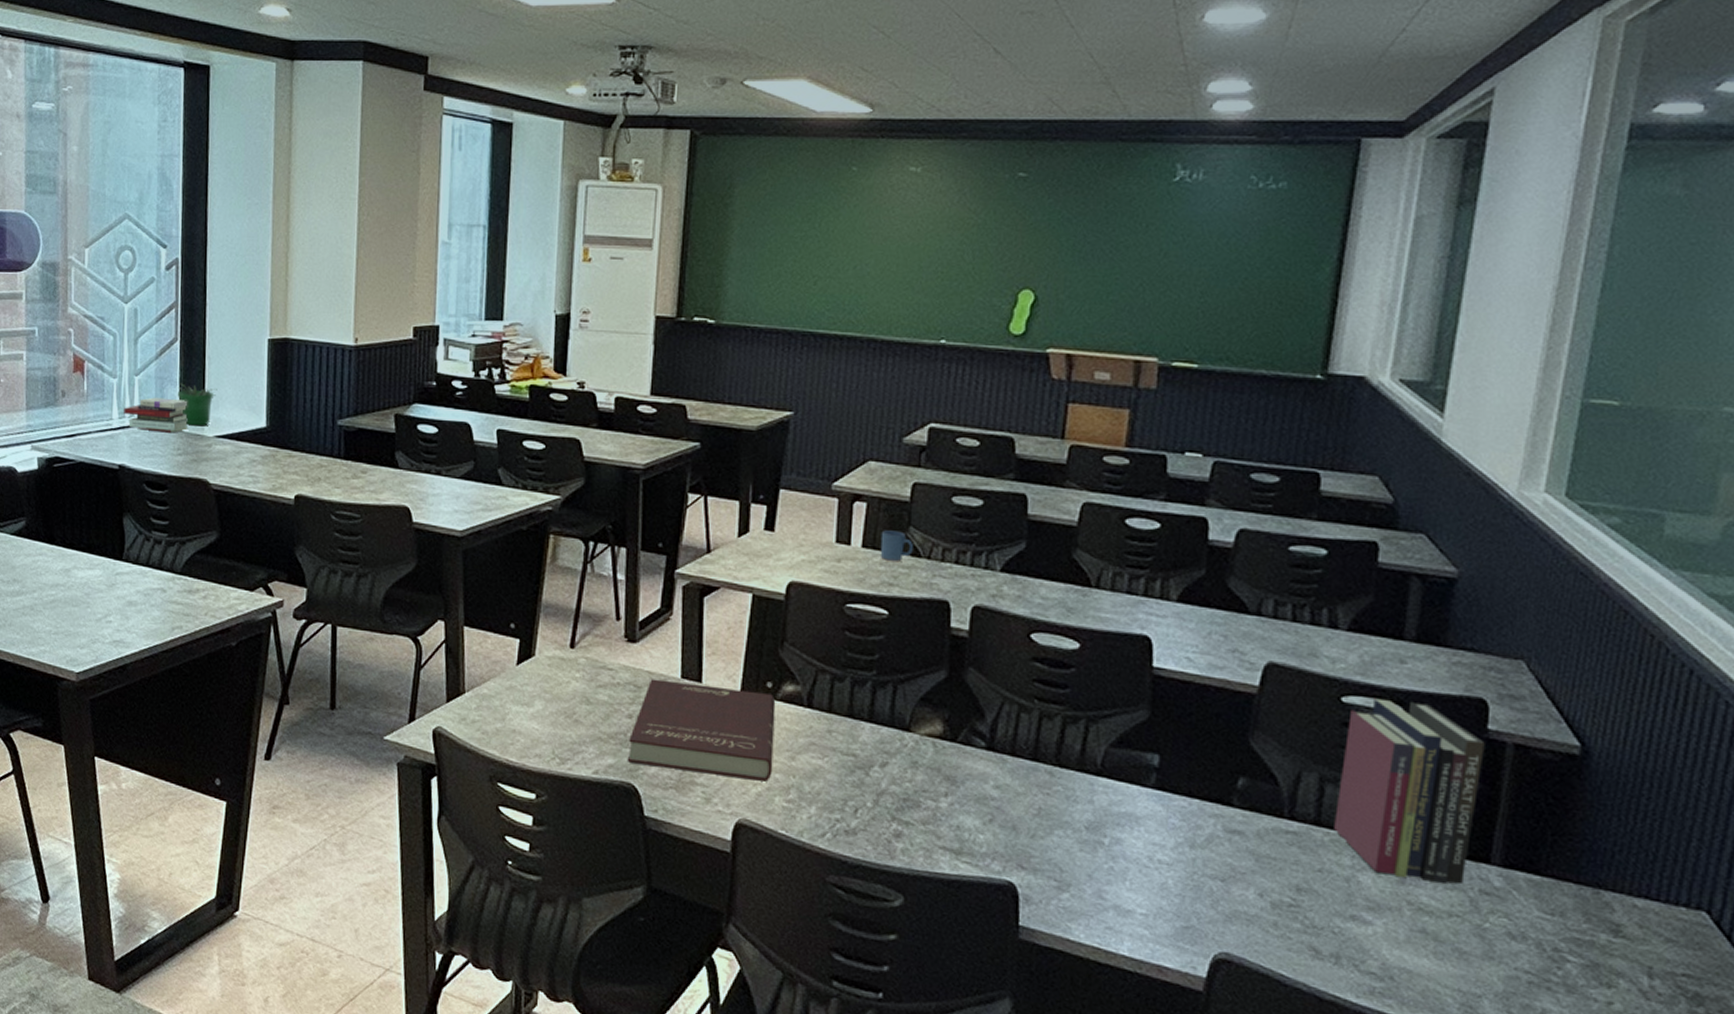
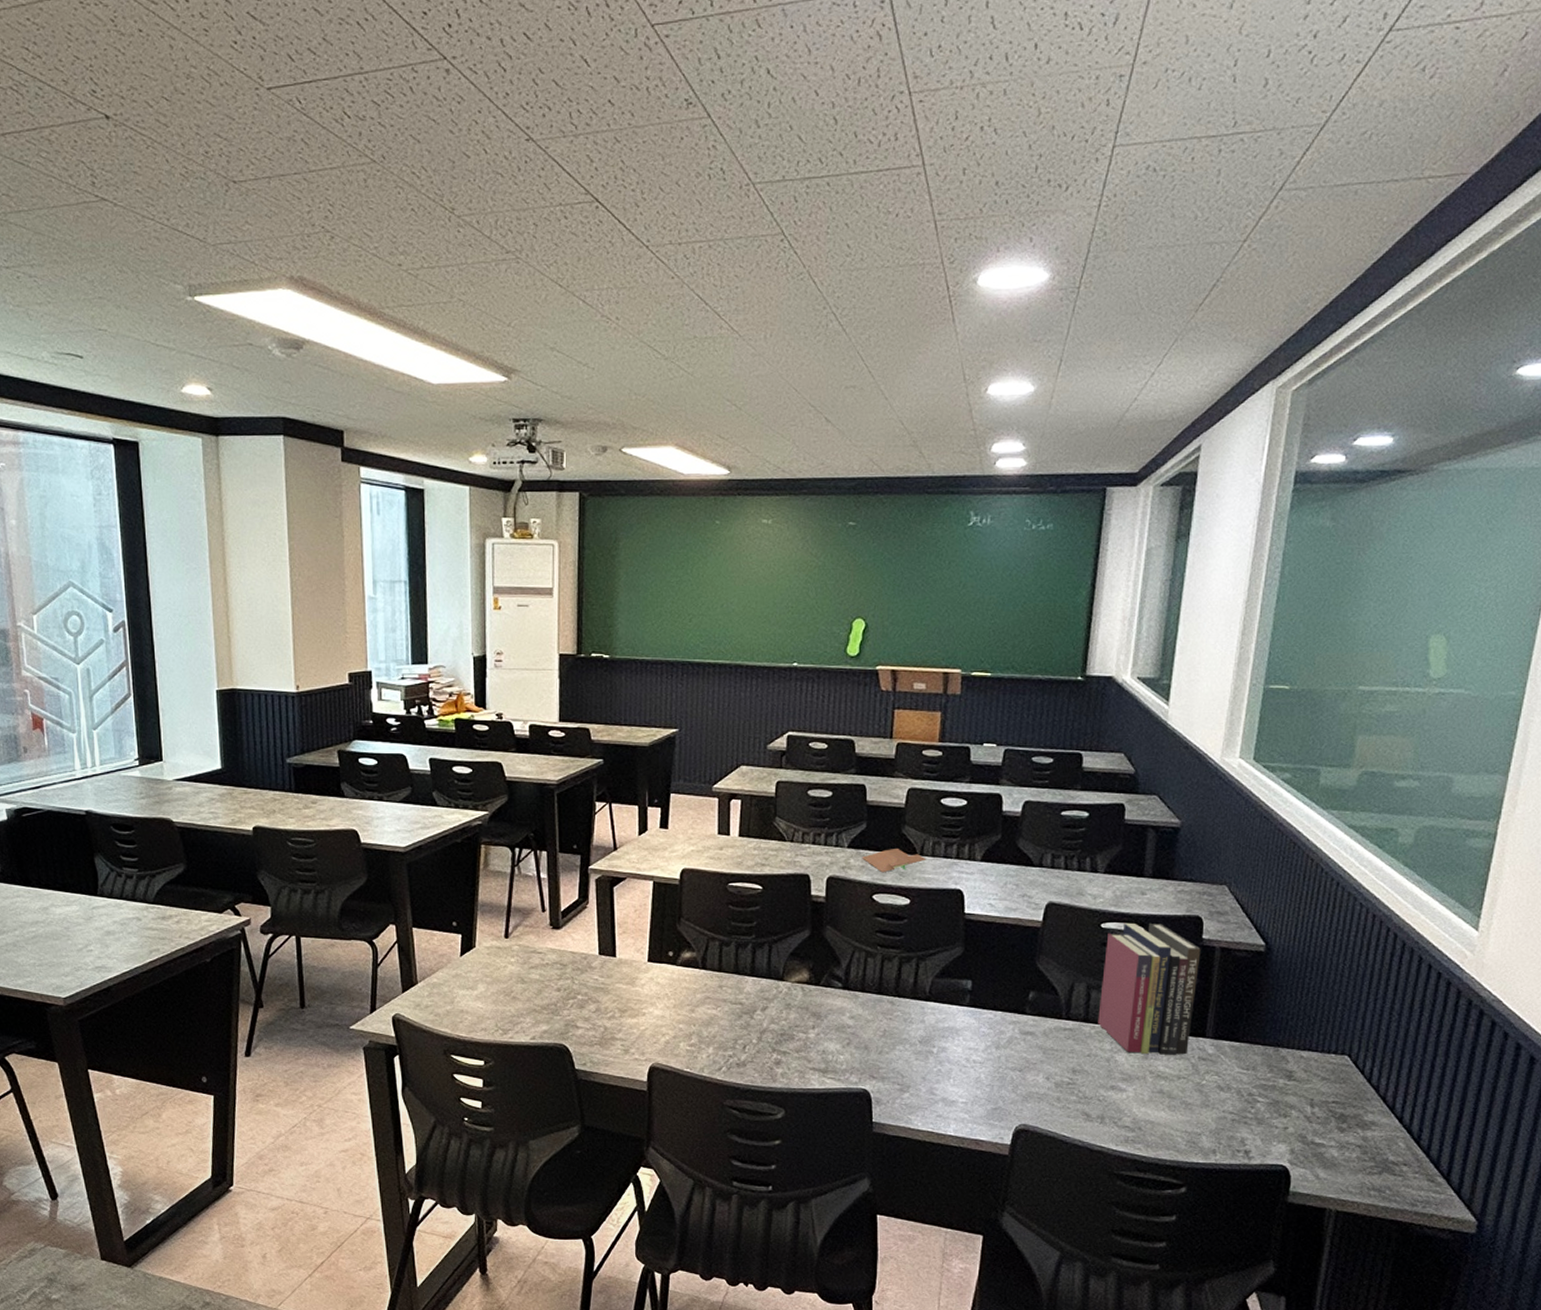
books: present [124,397,189,433] -> none [85,748,149,779]
planter: present [177,383,216,426] -> none [135,734,172,772]
book: present [627,679,776,782] -> none [558,957,677,1031]
mug: present [880,530,913,563] -> none [753,821,779,847]
papers: none [1018,577,1105,607] -> present [862,849,927,873]

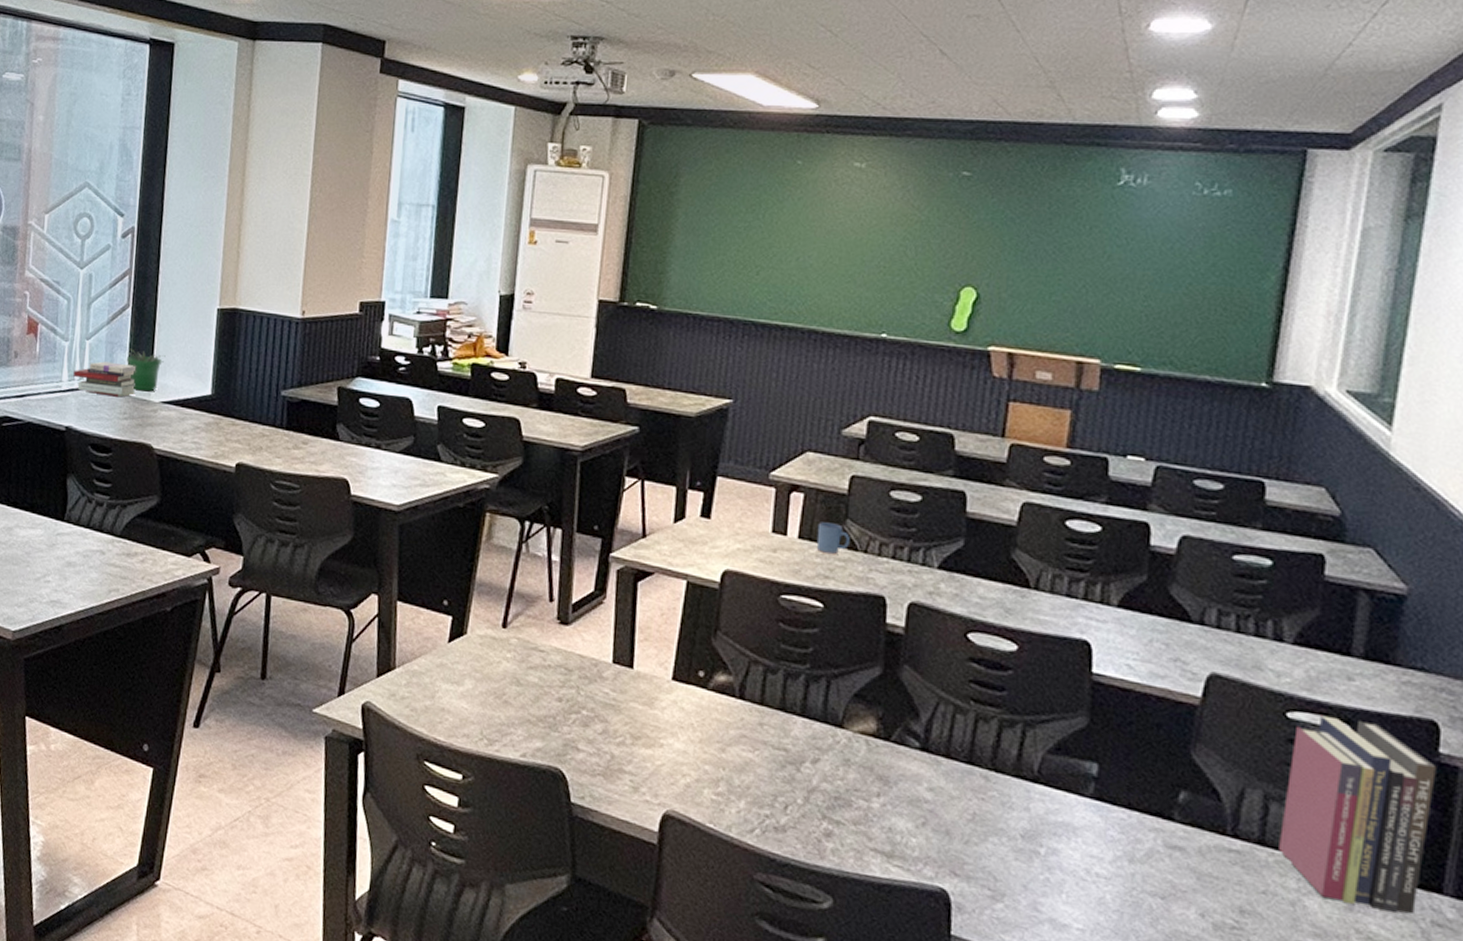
books: none [85,748,149,779] -> present [73,361,137,397]
planter: none [135,734,172,772] -> present [126,348,164,392]
mug: none [753,821,779,847] -> present [816,522,850,556]
papers: present [862,849,927,873] -> none [956,576,1044,607]

